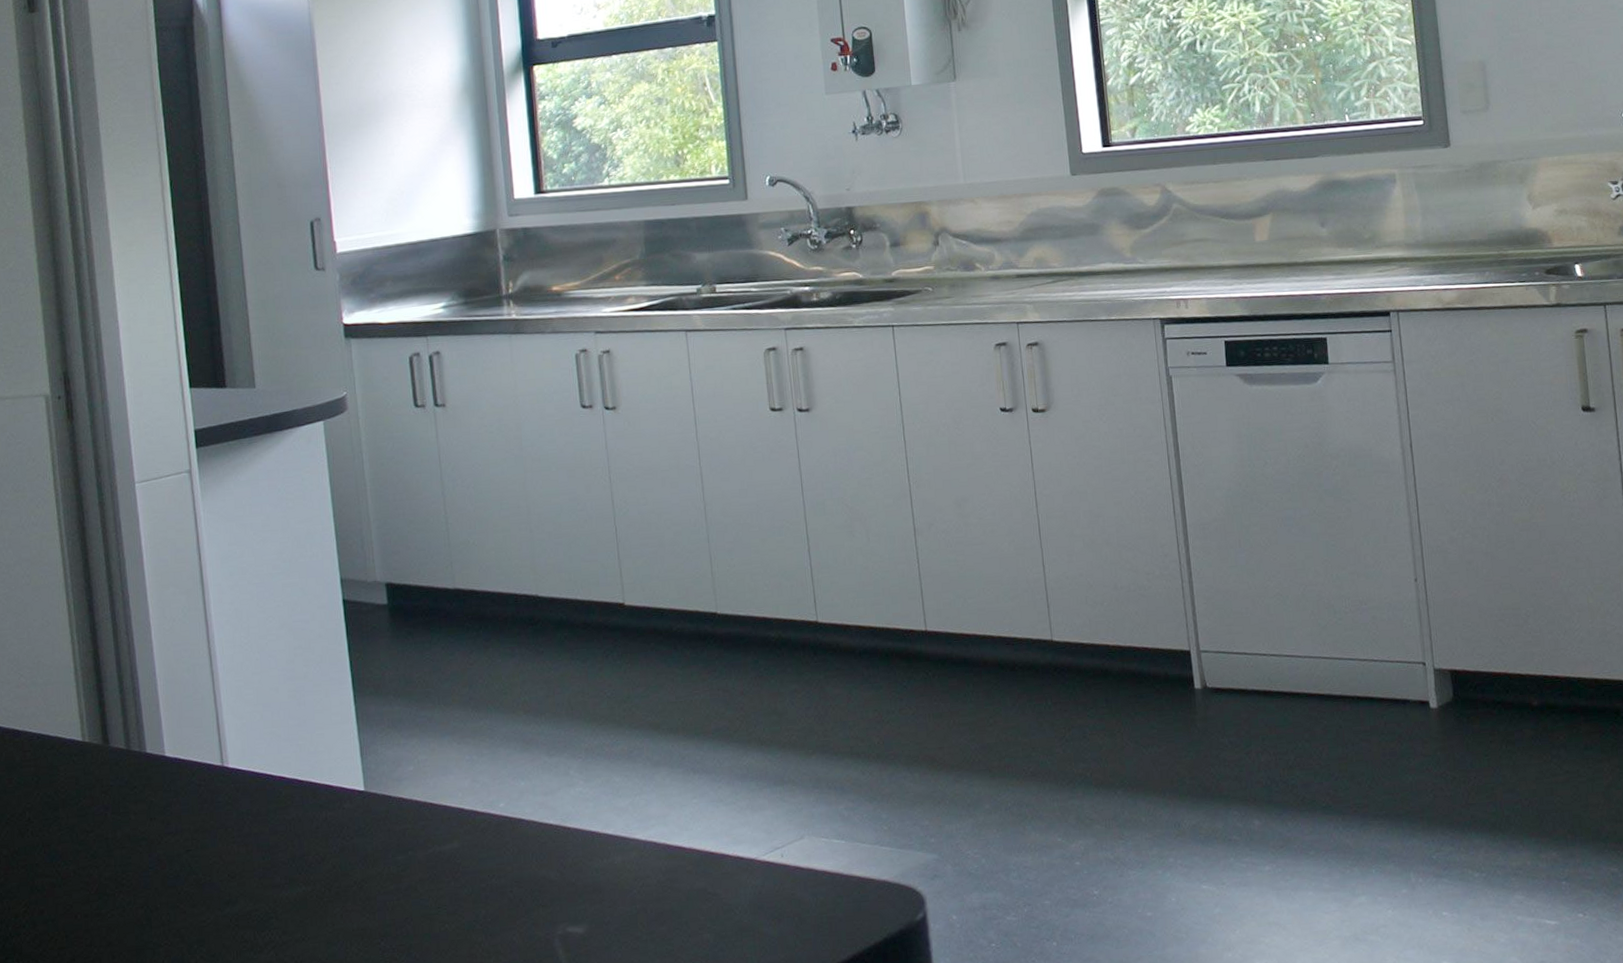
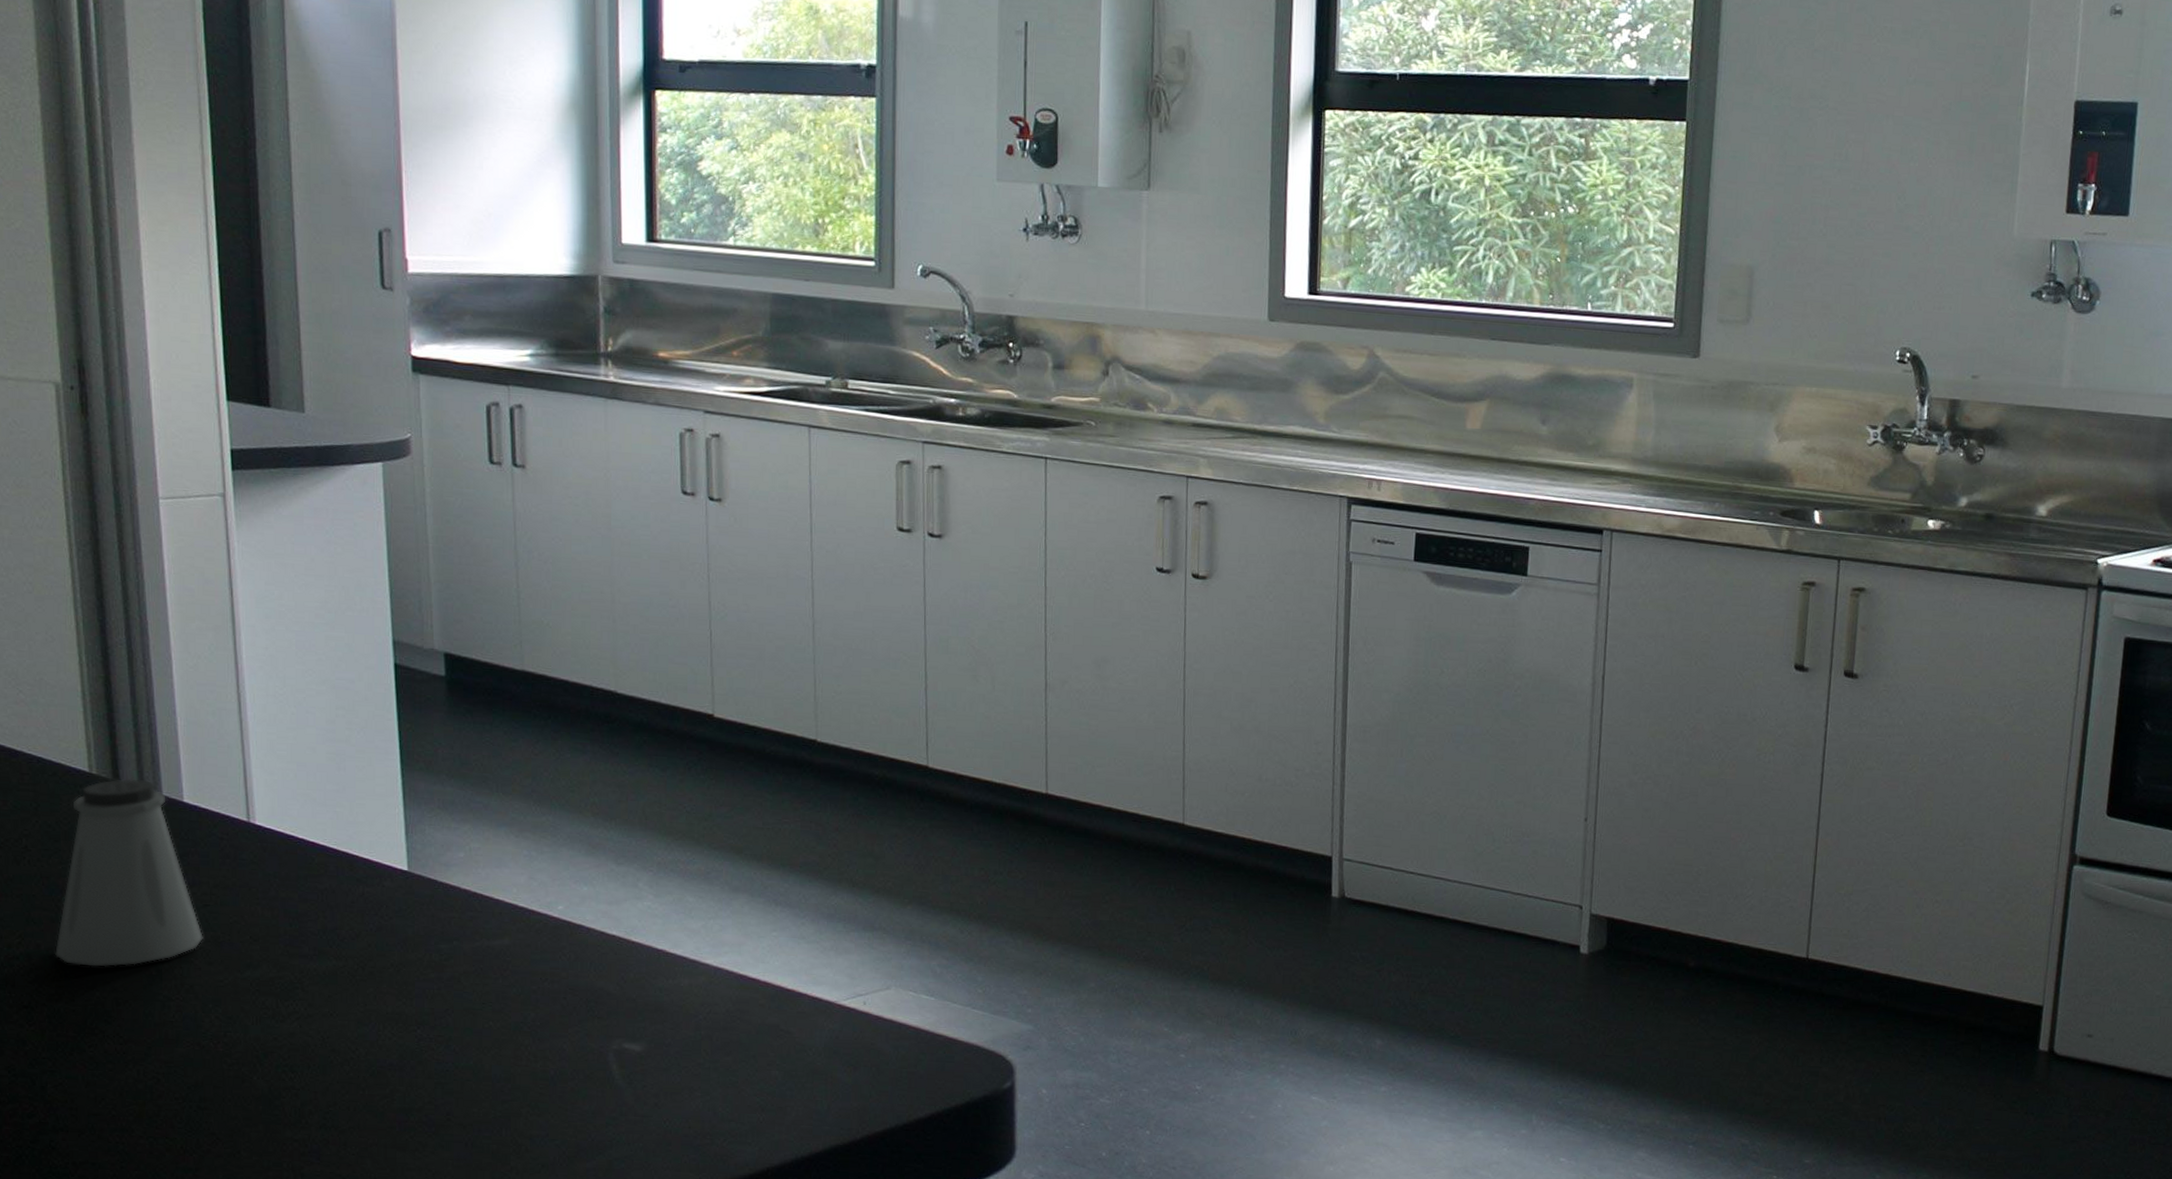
saltshaker: none [57,740,187,926] -> present [55,778,203,967]

